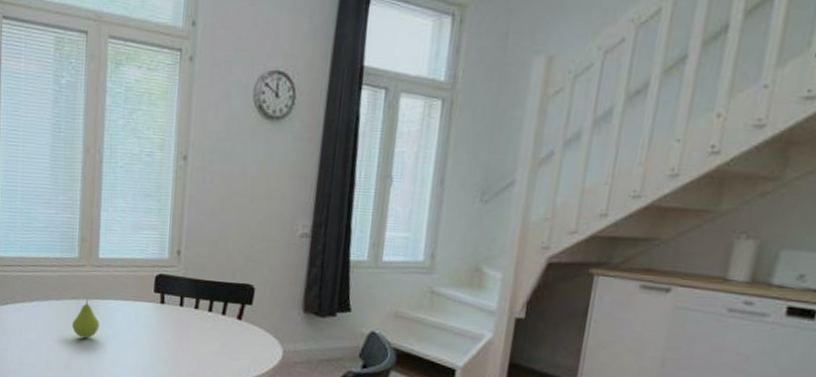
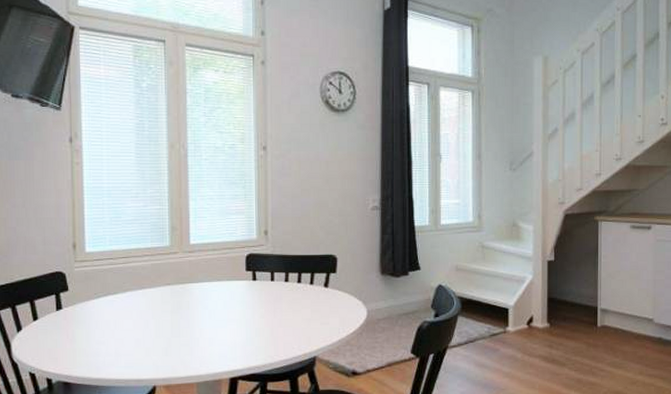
fruit: present [71,300,100,339] -> none [167,285,195,322]

